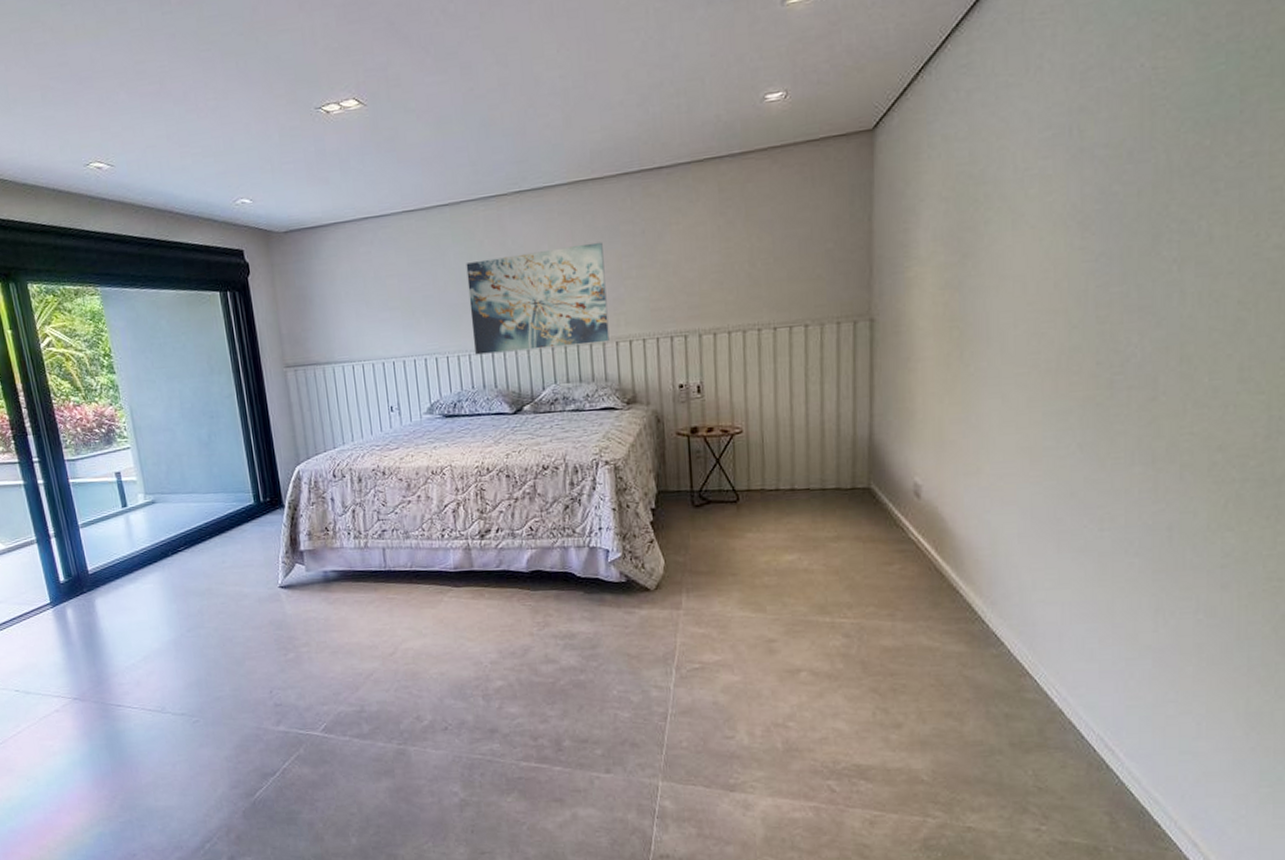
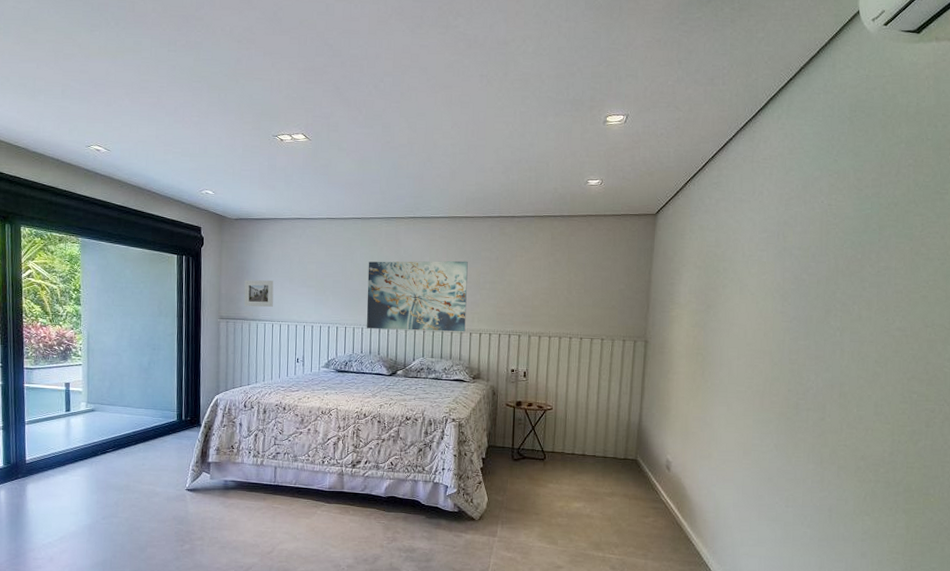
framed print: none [309,308,350,348] -> present [244,280,274,307]

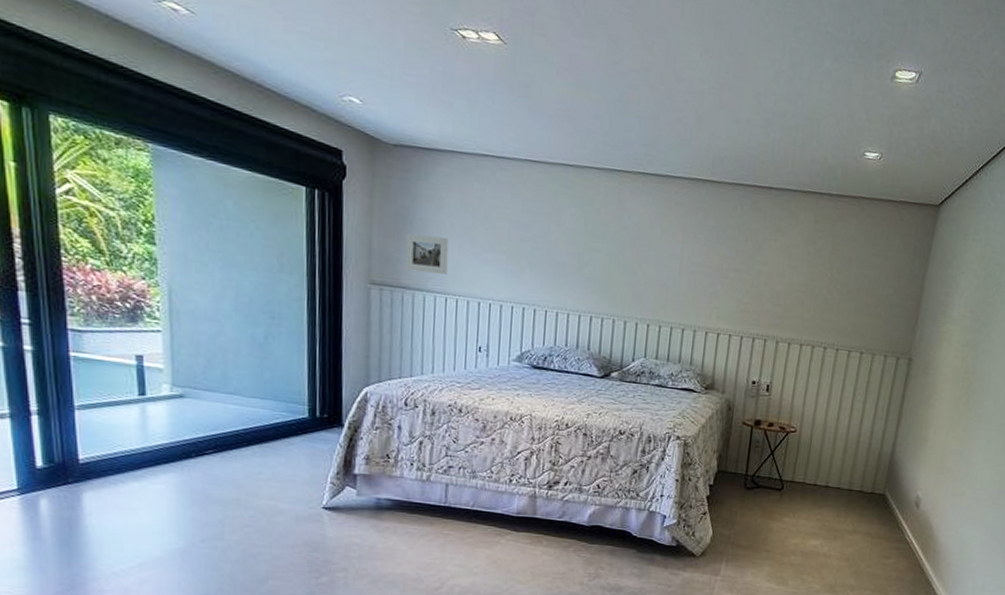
wall art: present [366,260,468,332] -> none [574,226,710,330]

